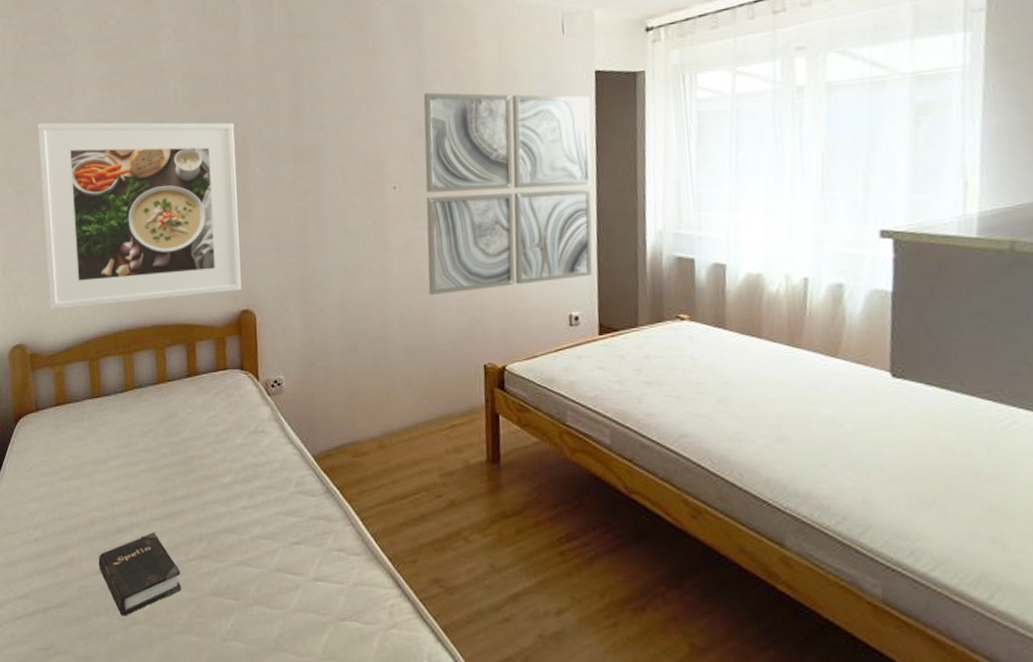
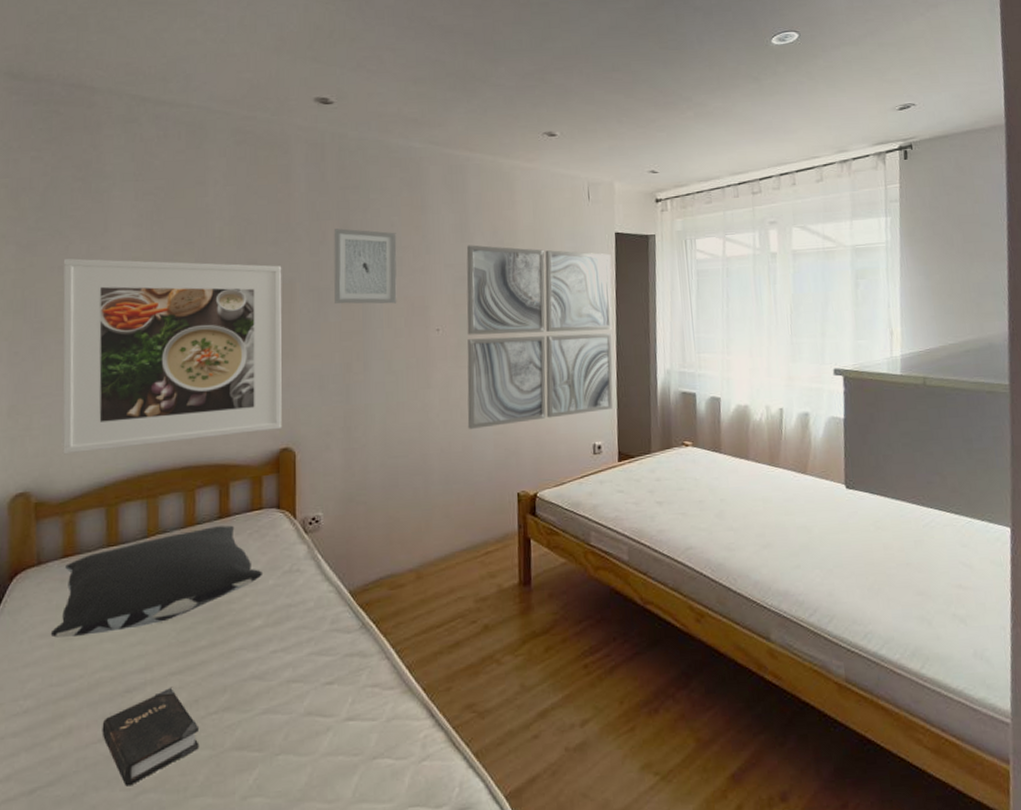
pillow: none [51,384,231,478] -> present [50,525,264,638]
wall art: none [283,80,351,162] -> present [333,228,397,304]

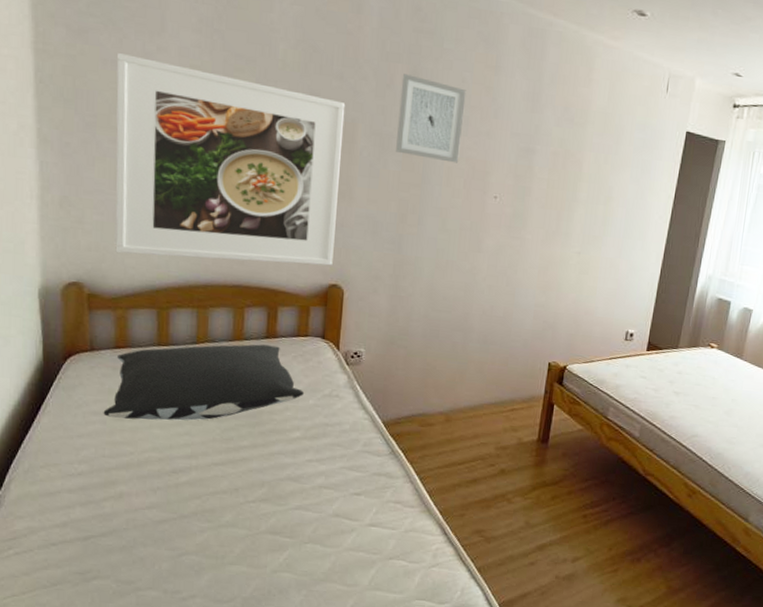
hardback book: present [102,687,200,787] -> none [150,474,238,547]
wall art: present [466,245,613,429] -> none [511,116,678,303]

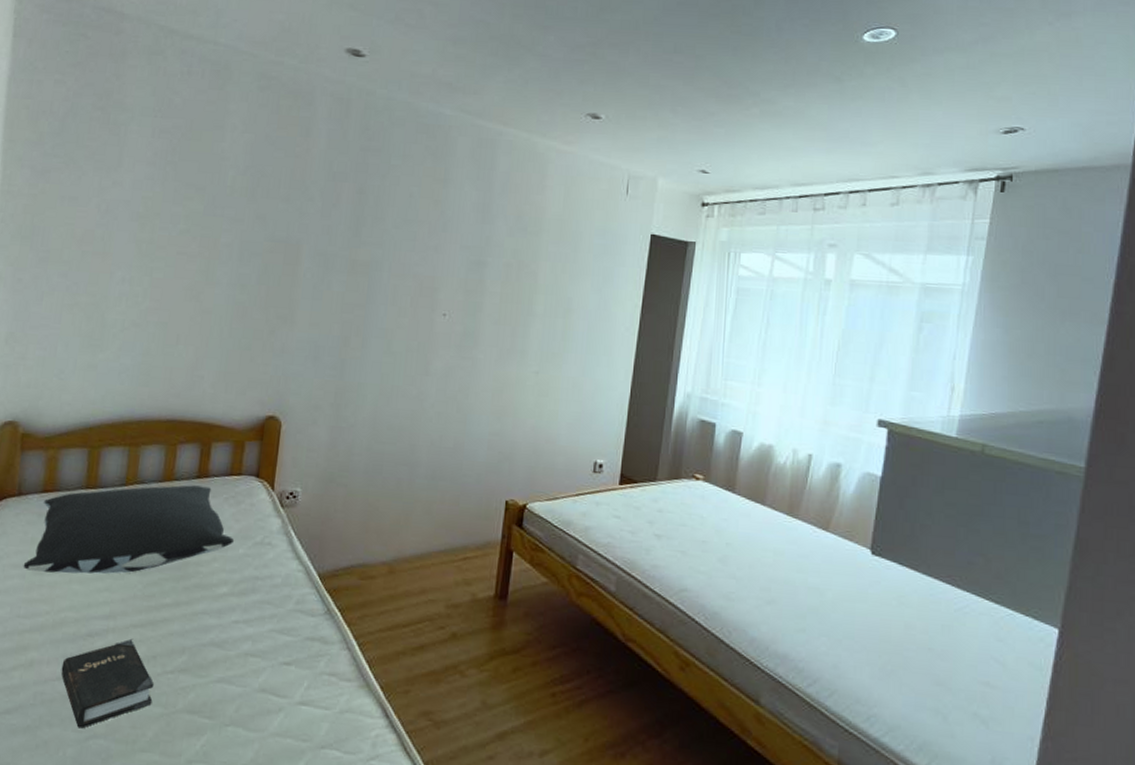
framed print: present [115,53,346,266] -> none [53,190,291,396]
hardback book: none [150,474,238,547] -> present [60,638,155,729]
wall art: present [396,74,467,163] -> none [340,192,414,281]

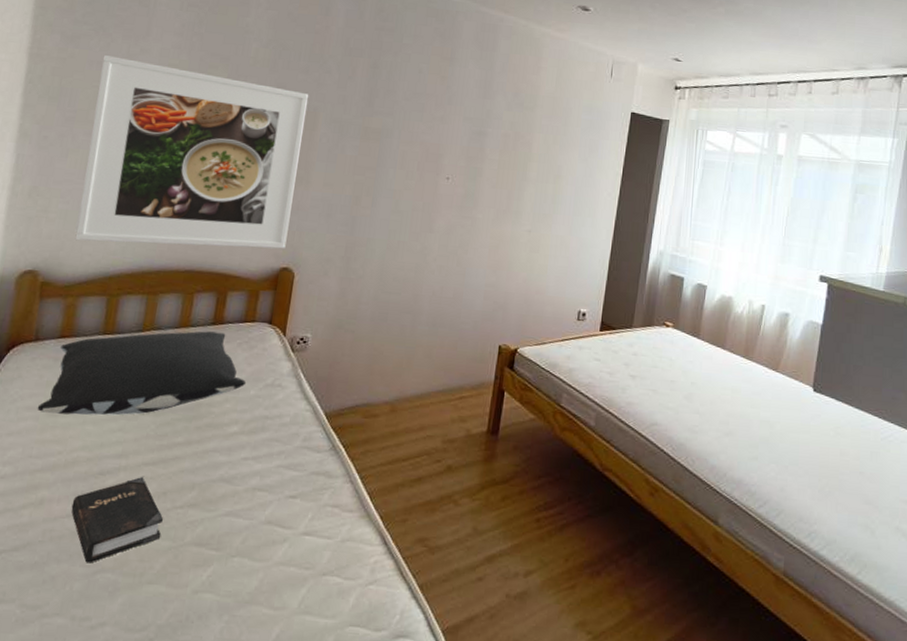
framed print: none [53,190,291,396] -> present [75,55,309,249]

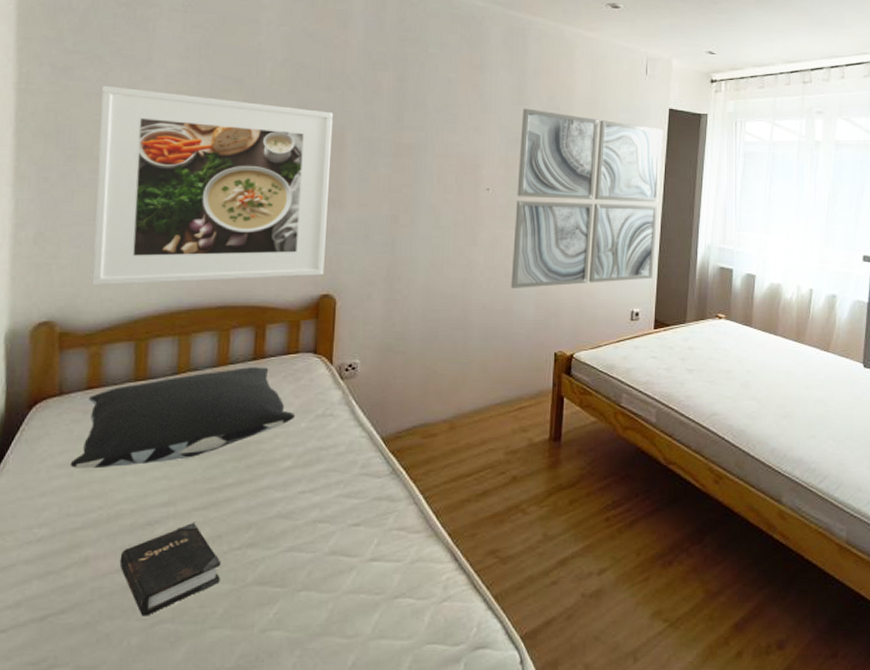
wall art: none [461,102,624,281] -> present [510,108,664,288]

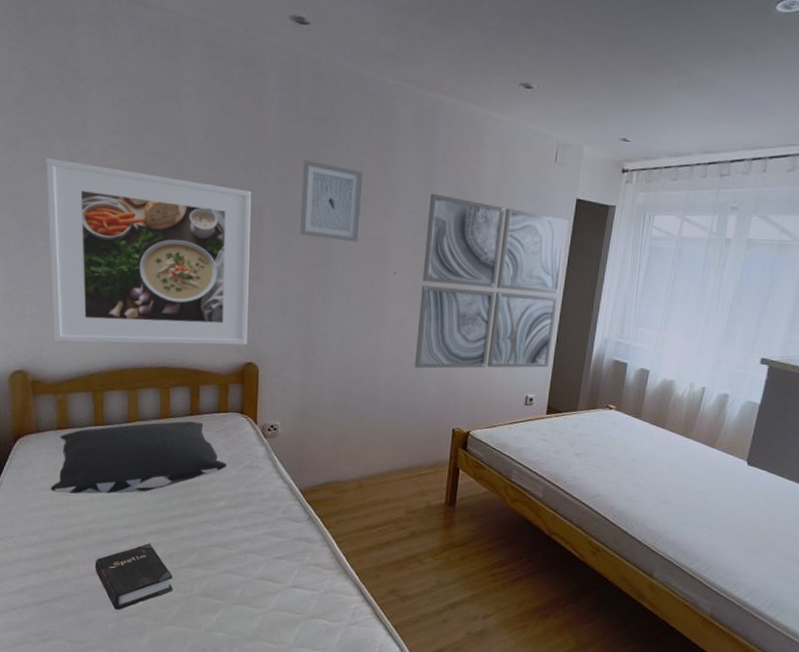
wall art: none [386,80,453,160] -> present [300,160,363,243]

